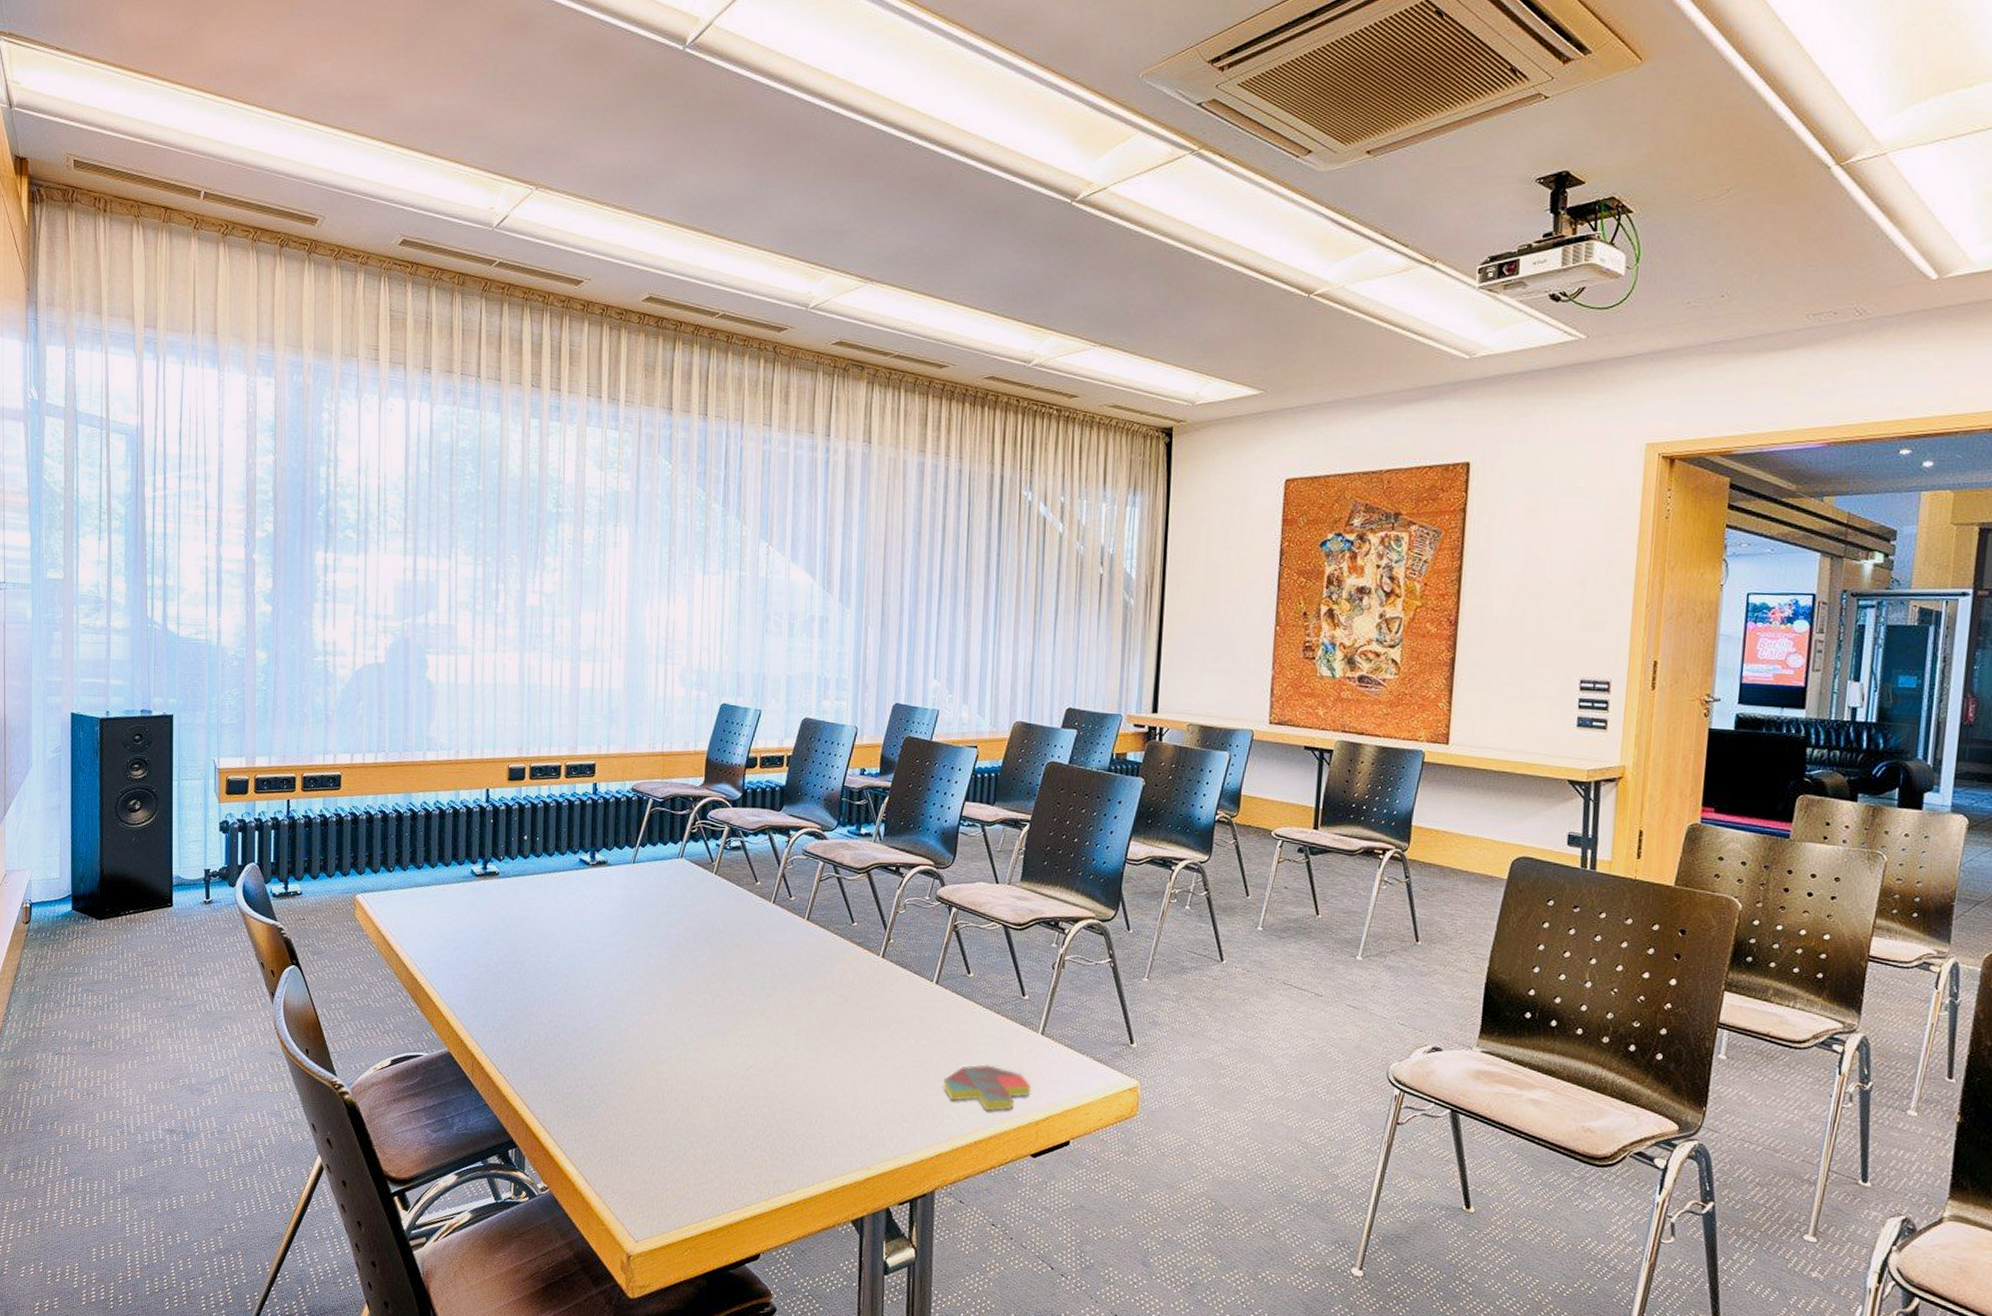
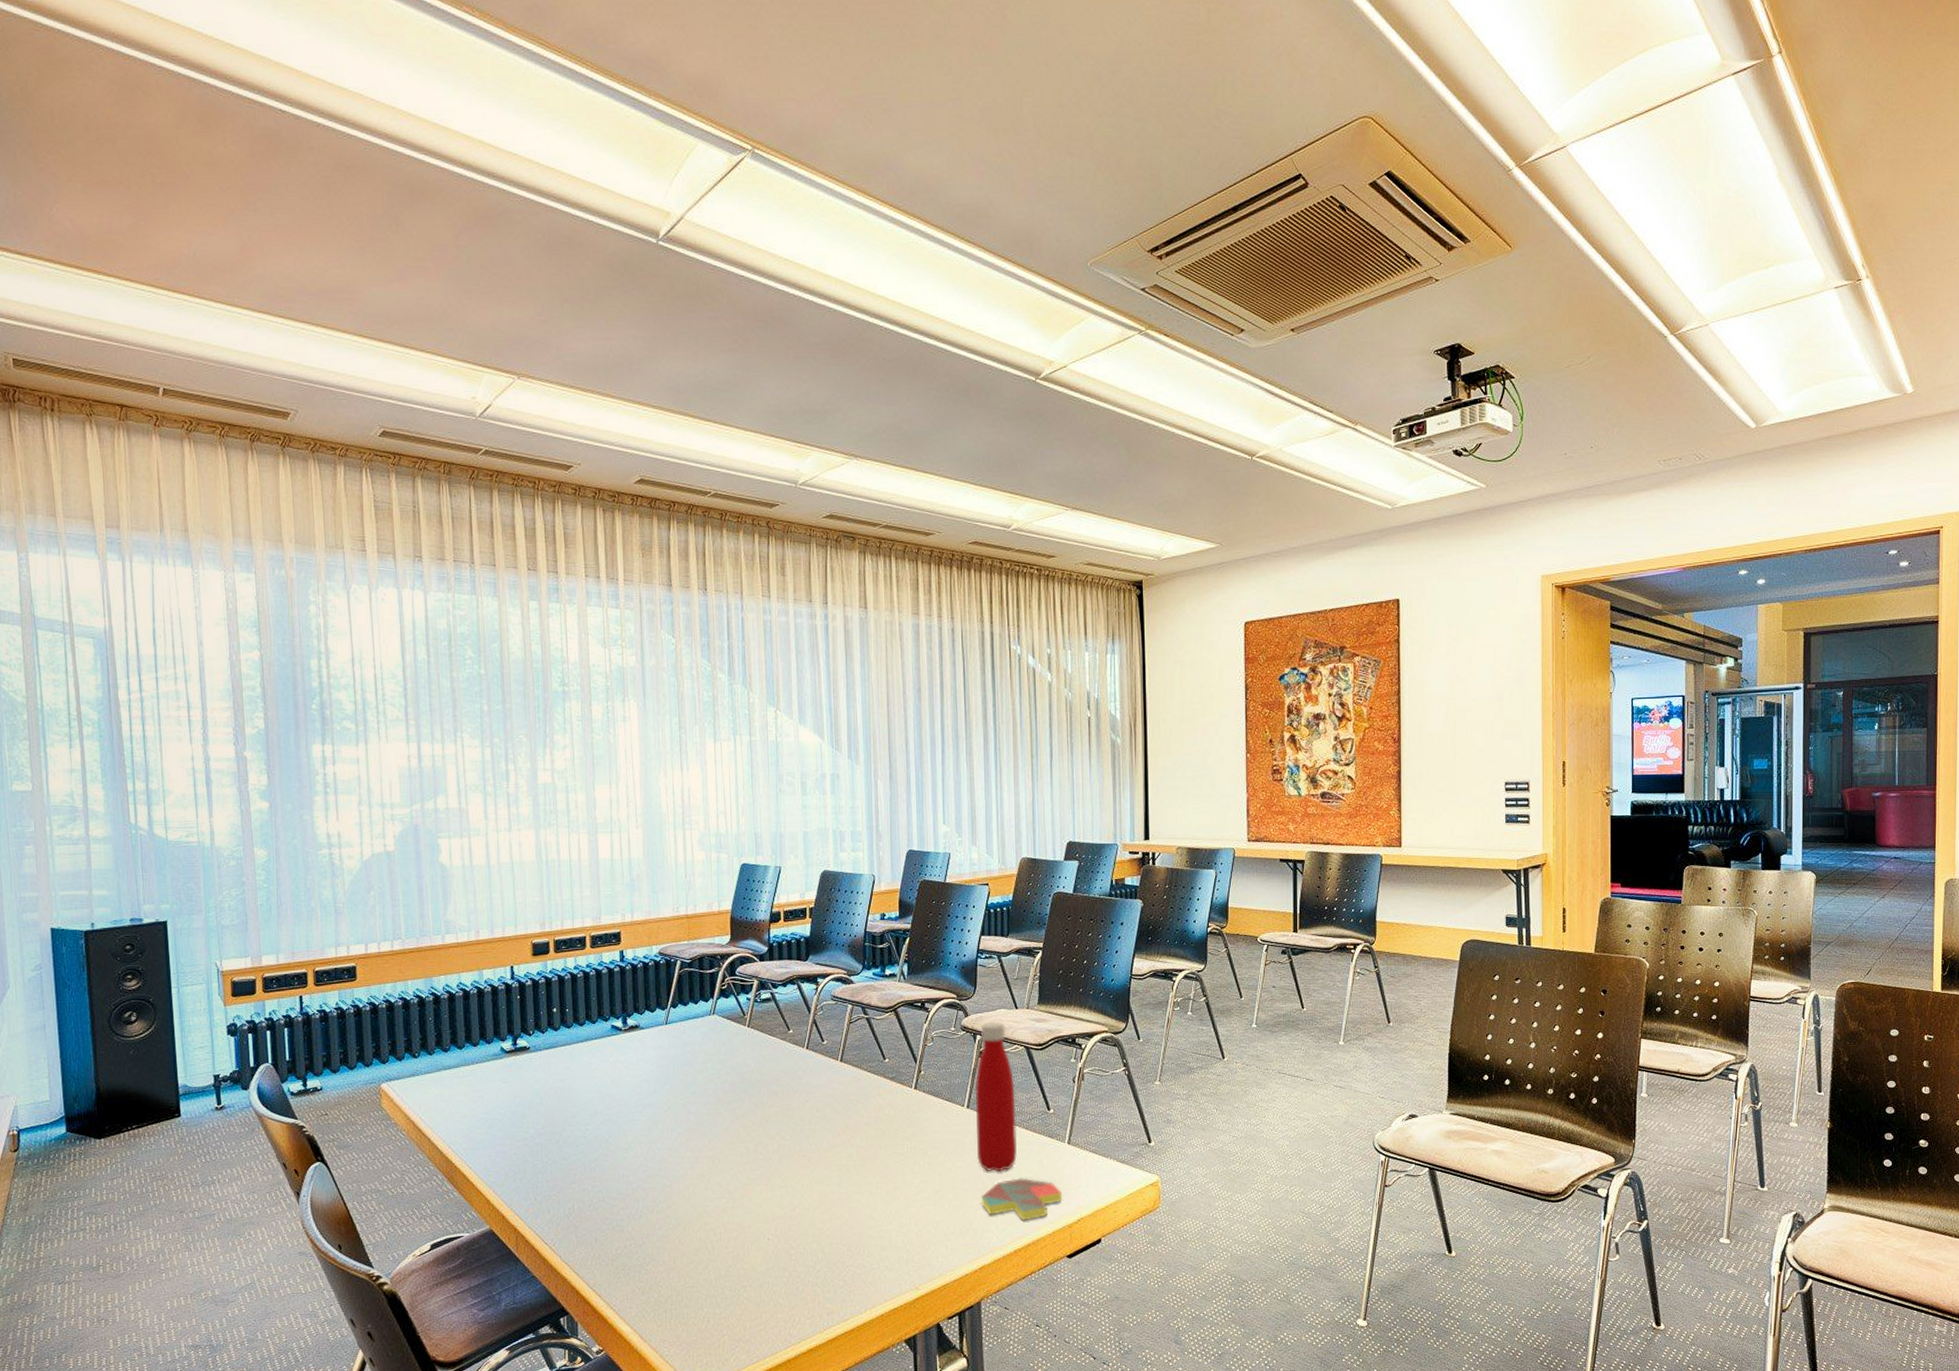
bottle: none [943,895,989,1056] -> present [975,1022,1018,1172]

